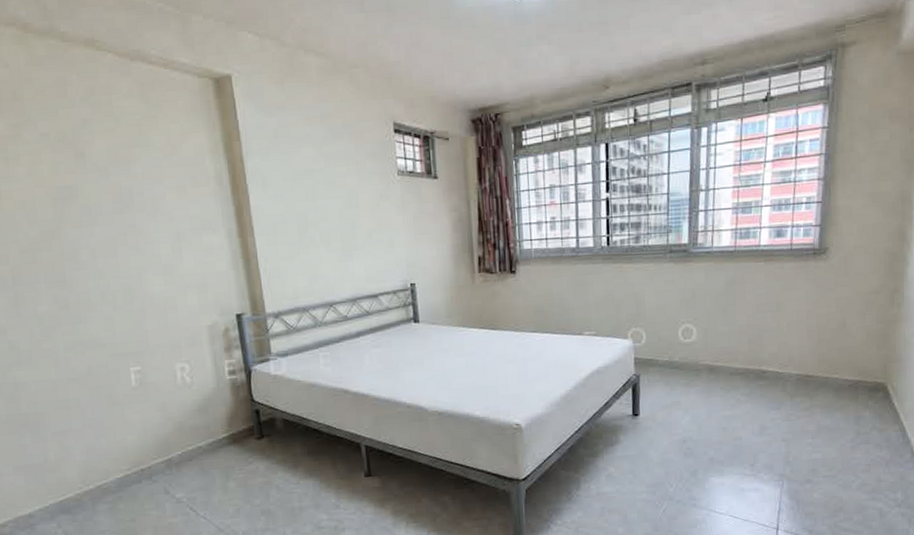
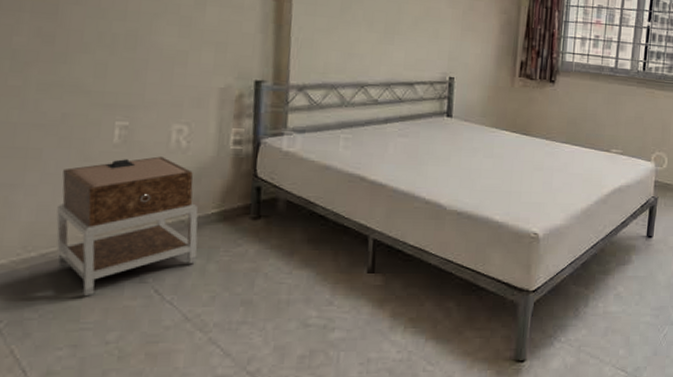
nightstand: none [99,393,218,517] -> present [56,156,198,295]

